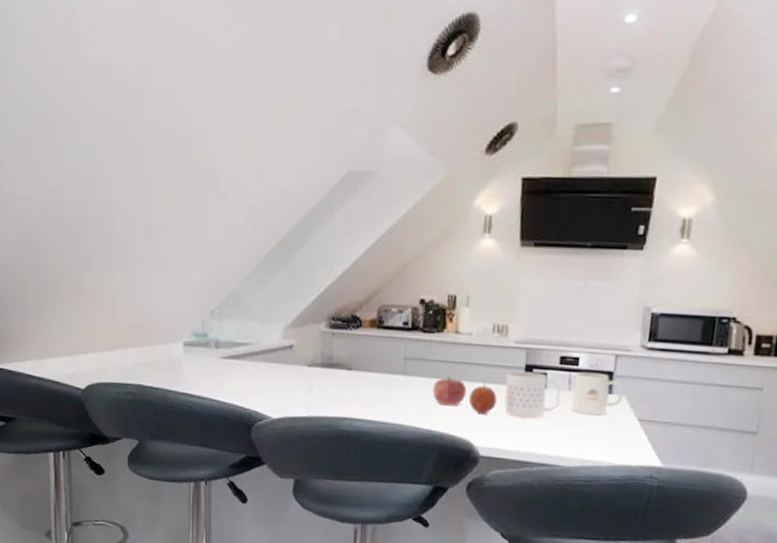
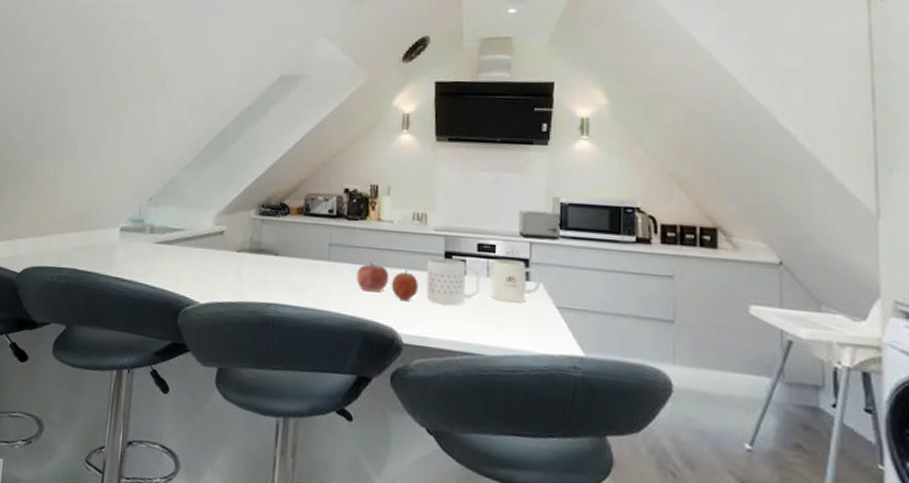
toaster: none [604,320,650,353] -> present [517,209,560,240]

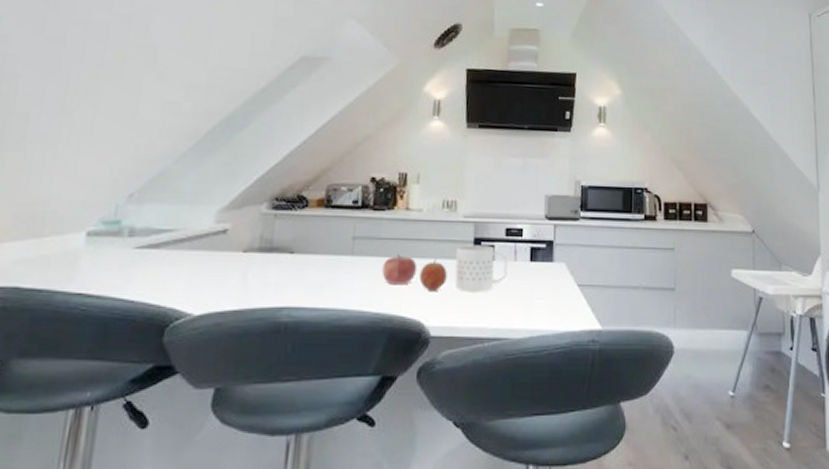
mug: present [491,258,540,303] -> none [518,241,563,284]

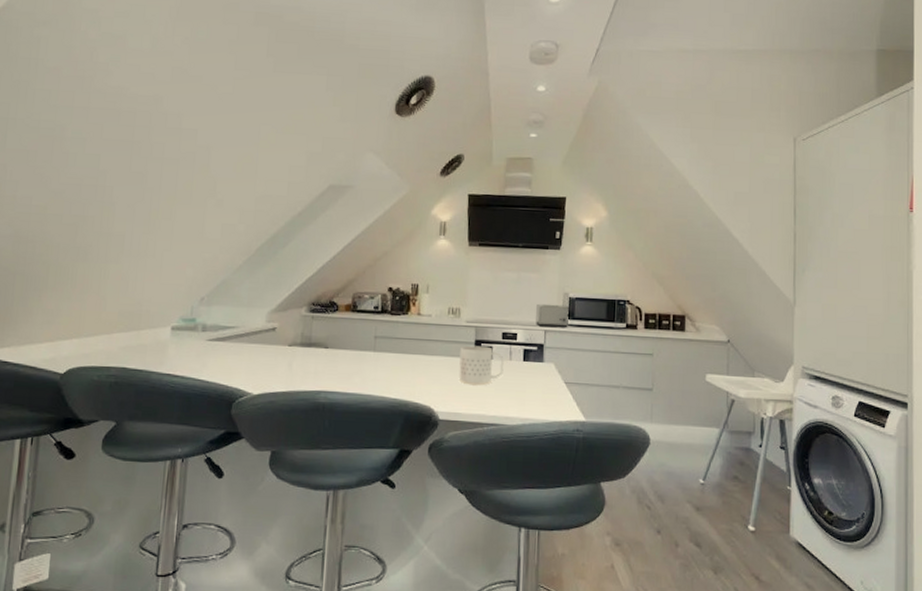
fruit: present [382,254,418,285] -> none [399,352,428,377]
fruit: present [420,258,447,291] -> none [430,356,453,383]

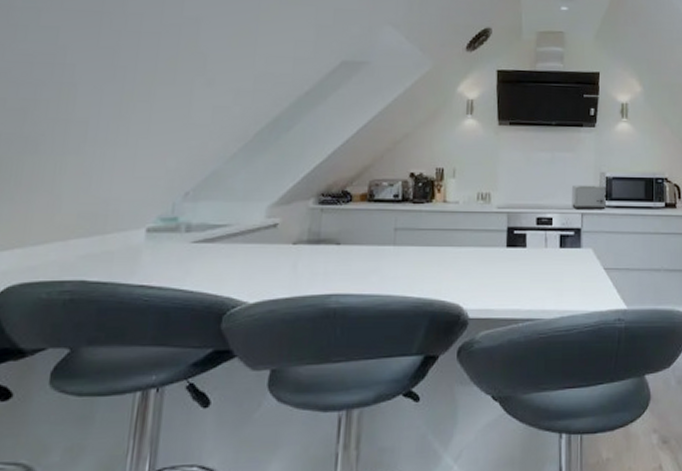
mug: present [458,345,504,385] -> none [490,233,539,276]

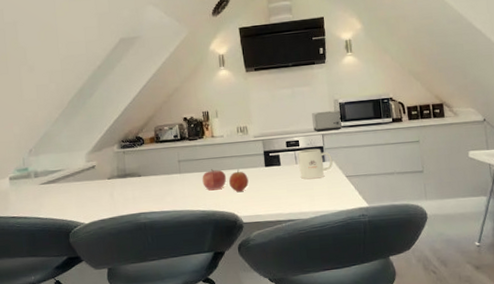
fruit: none [422,244,455,272] -> present [202,169,227,190]
fruit: none [458,247,483,276] -> present [229,169,249,192]
mug: none [548,229,590,268] -> present [298,148,333,180]

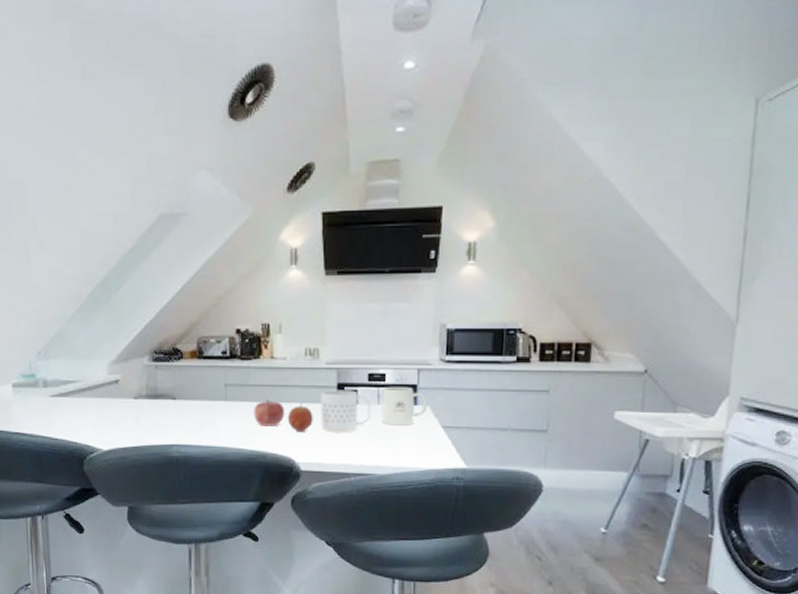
mug: none [252,155,292,190] -> present [320,390,371,432]
toaster: present [311,110,342,132] -> none [406,338,447,365]

